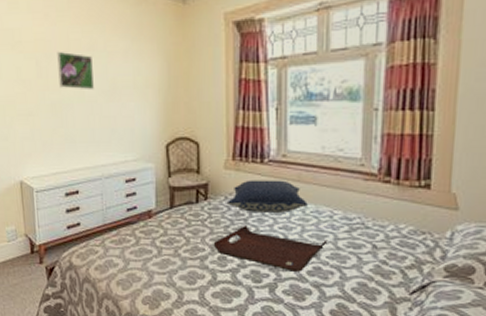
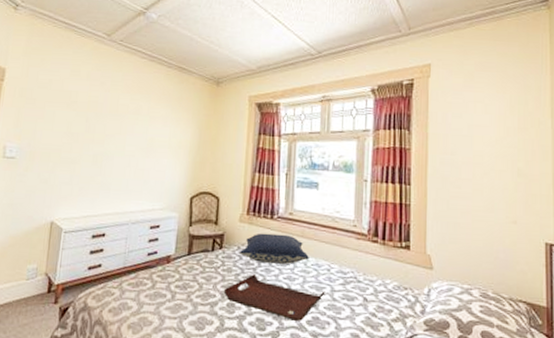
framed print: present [57,51,94,90] -> none [103,112,136,147]

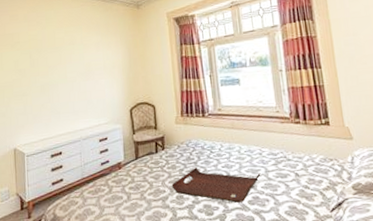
pillow: present [239,233,309,264] -> none [179,128,242,156]

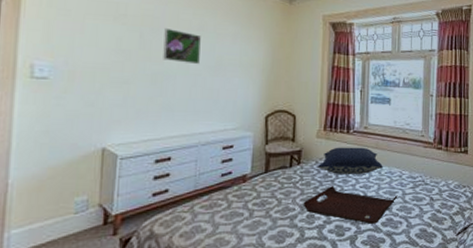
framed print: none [46,47,74,73] -> present [163,27,201,65]
pillow: none [179,128,242,156] -> present [317,147,383,174]

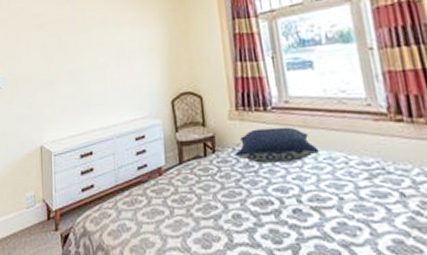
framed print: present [163,27,201,65] -> none [75,27,106,58]
serving tray: present [303,185,398,224] -> none [225,176,348,229]

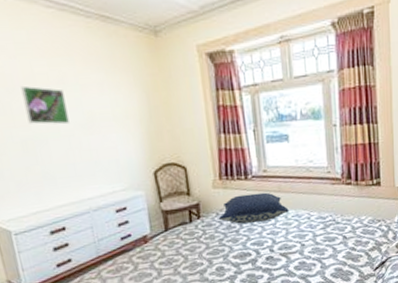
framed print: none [75,27,106,58] -> present [21,85,70,125]

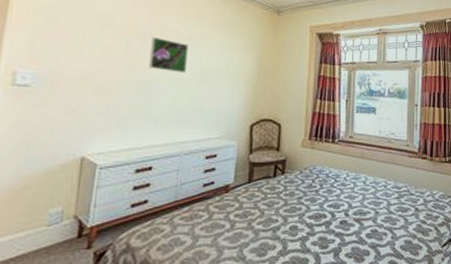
pillow: present [218,192,289,224] -> none [301,156,368,184]

